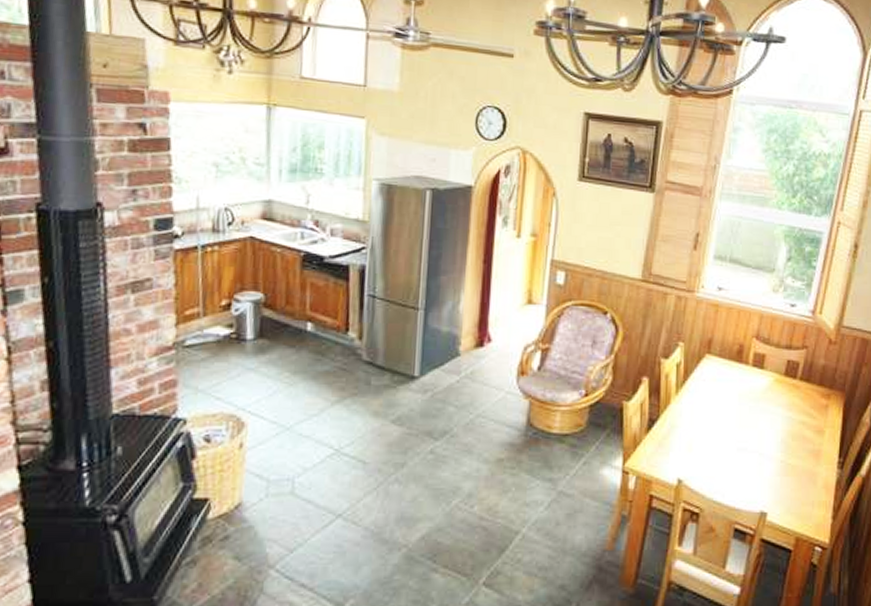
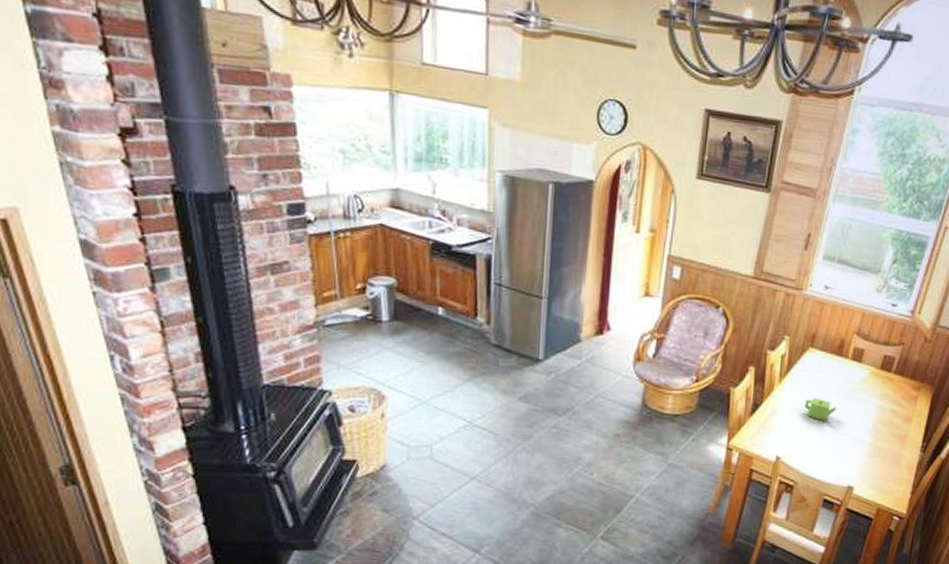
teapot: none [706,409,740,436] -> present [805,397,836,421]

